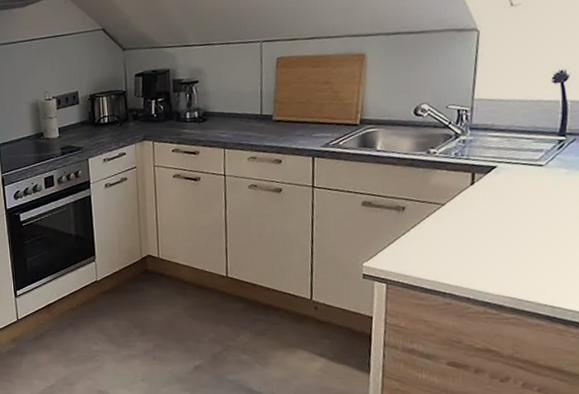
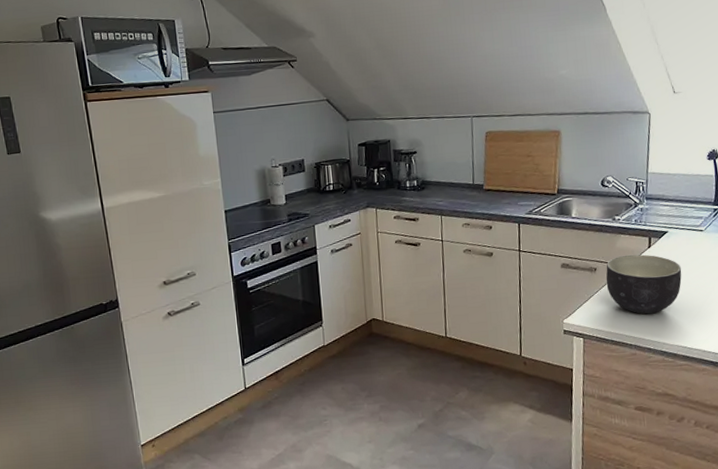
bowl: none [416,192,513,260] -> present [606,254,682,314]

